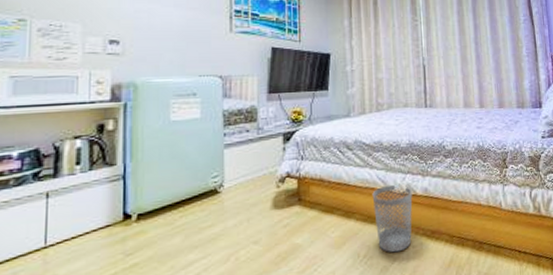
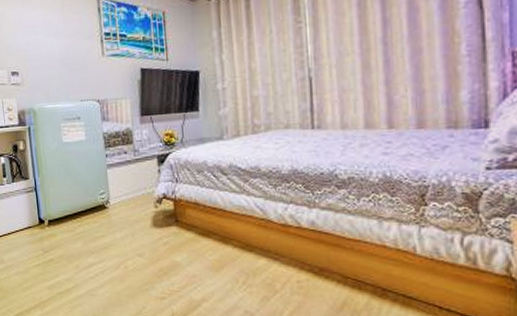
wastebasket: present [372,184,413,253] -> none [250,214,297,285]

